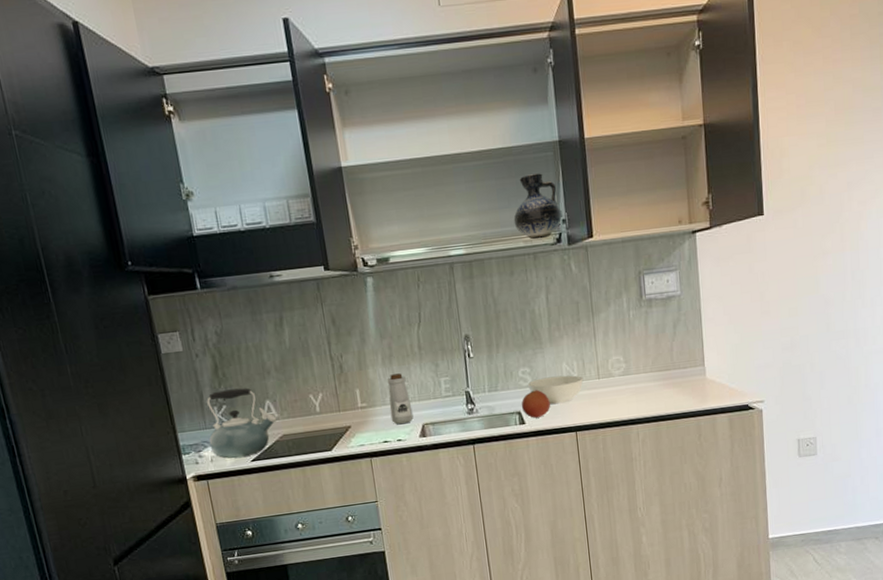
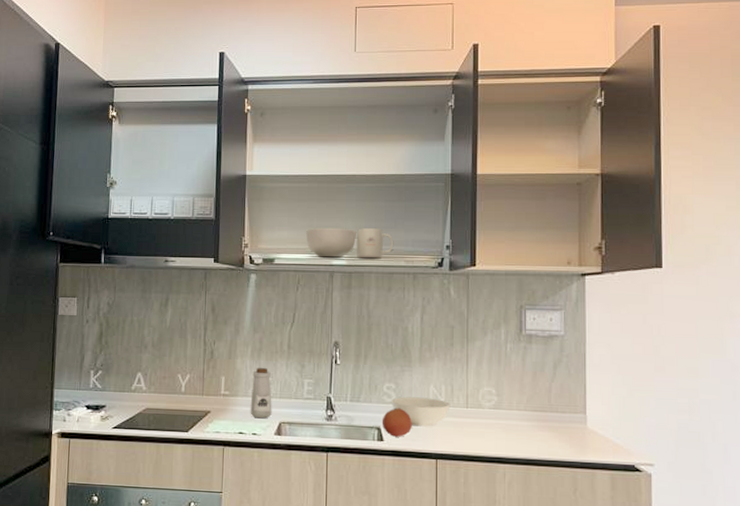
kettle: present [207,387,277,459] -> none [79,356,144,423]
bowl: none [418,214,471,251] -> present [306,227,357,259]
mug: none [471,210,511,246] -> present [356,228,394,260]
ceramic jug: present [513,173,562,240] -> none [398,201,447,261]

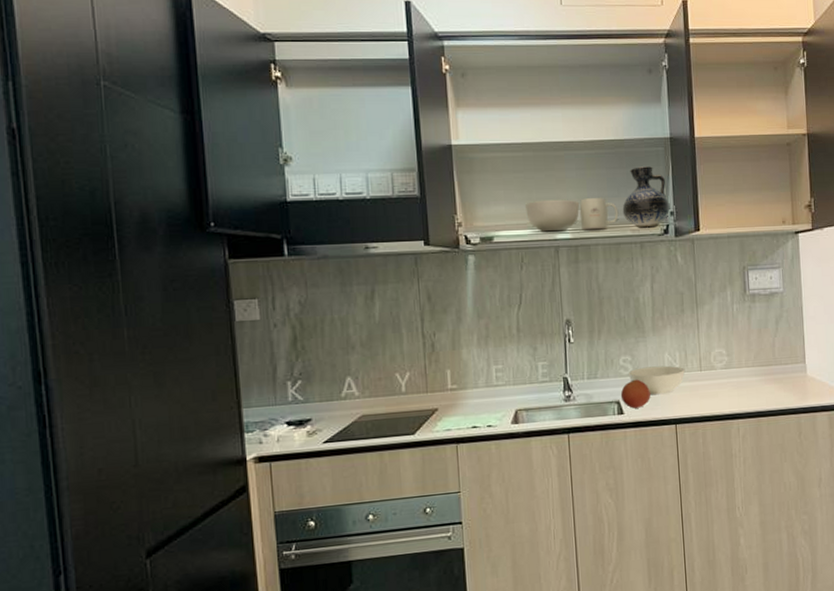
bottle: present [250,368,272,419] -> none [481,355,507,410]
ceramic jug: none [398,201,447,261] -> present [622,166,670,229]

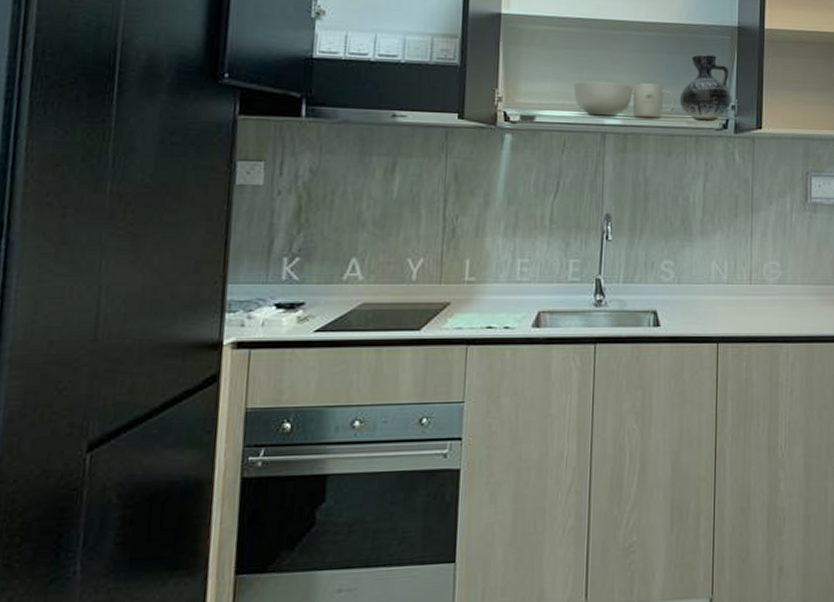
fruit: present [620,379,651,409] -> none [658,288,692,321]
bowl: present [629,365,686,396] -> none [670,275,734,308]

